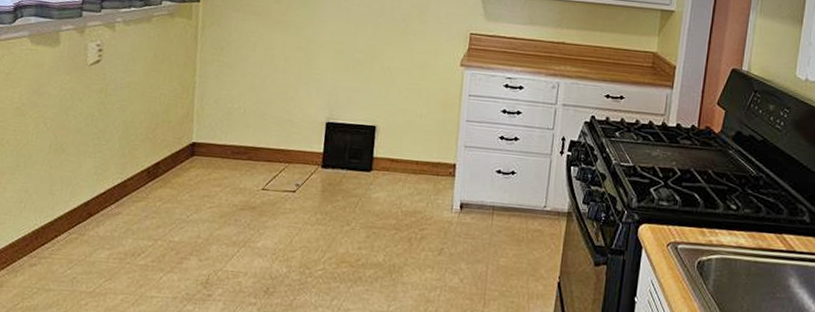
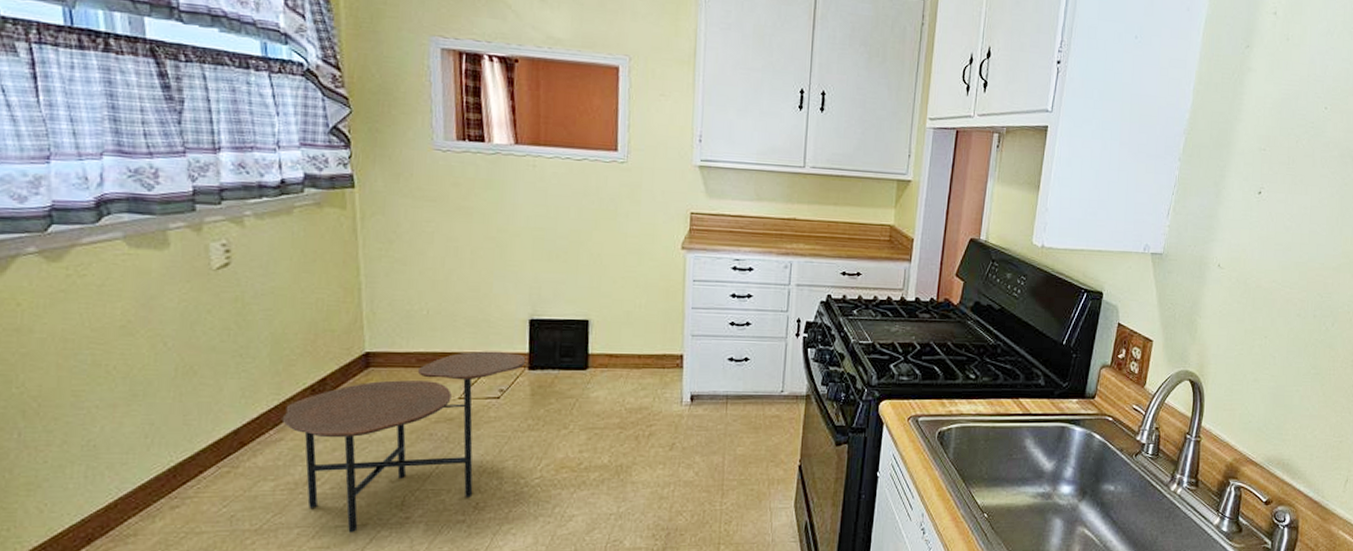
table: none [122,148,321,305] -> present [282,351,526,533]

